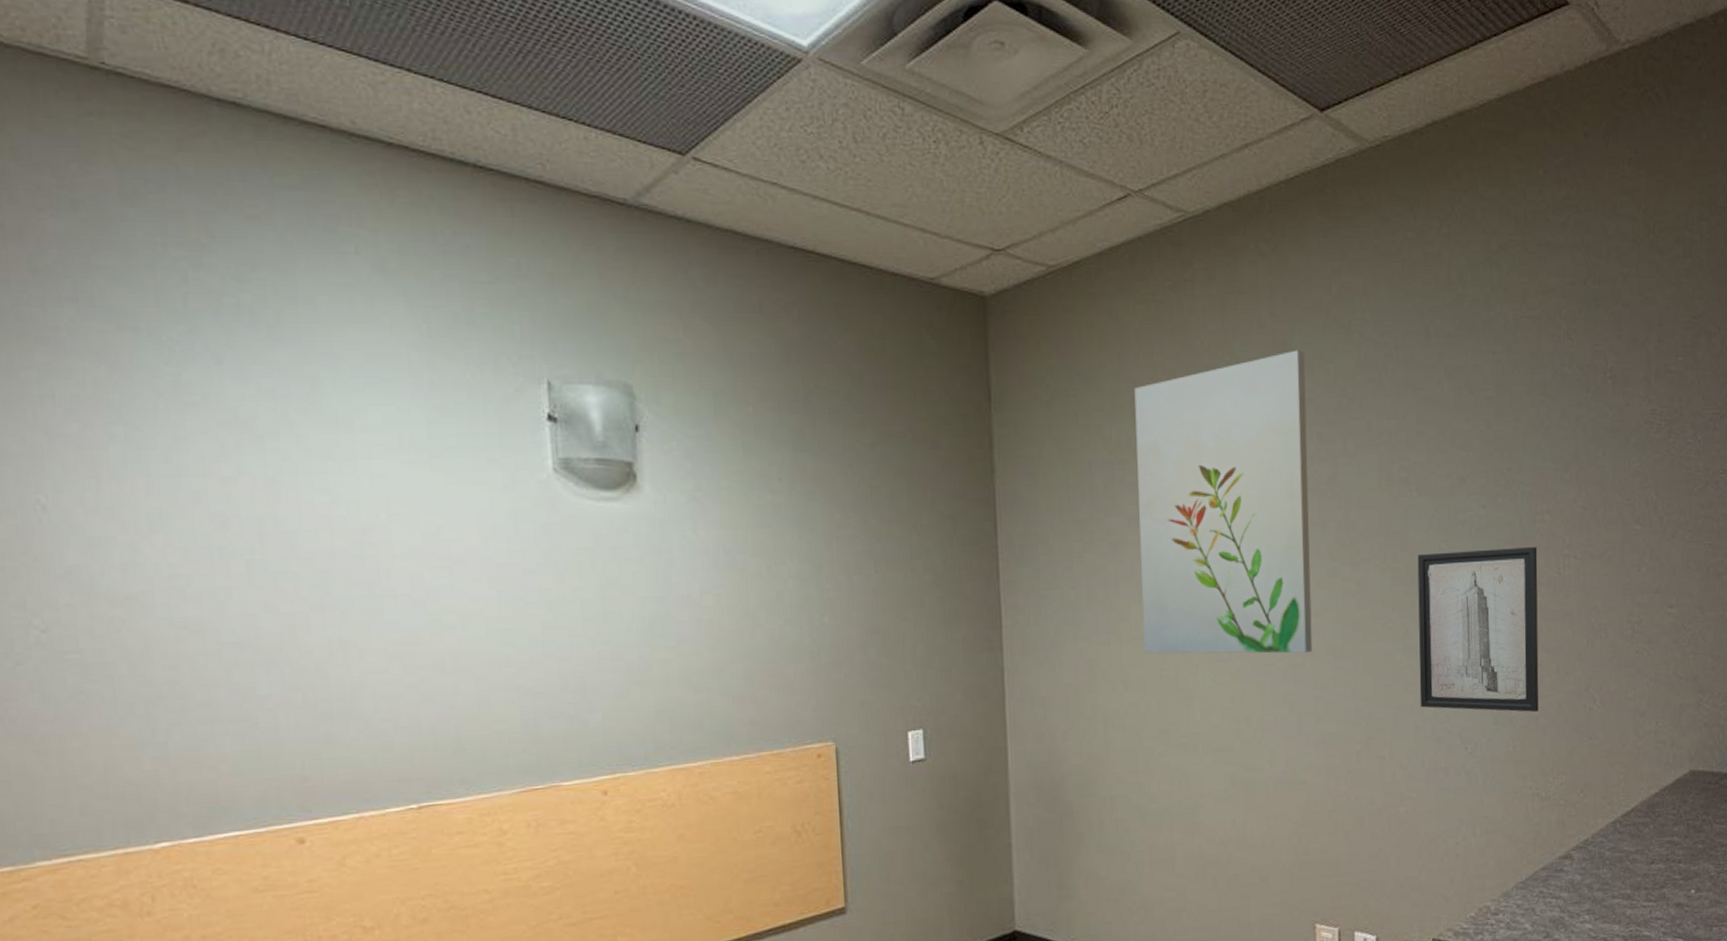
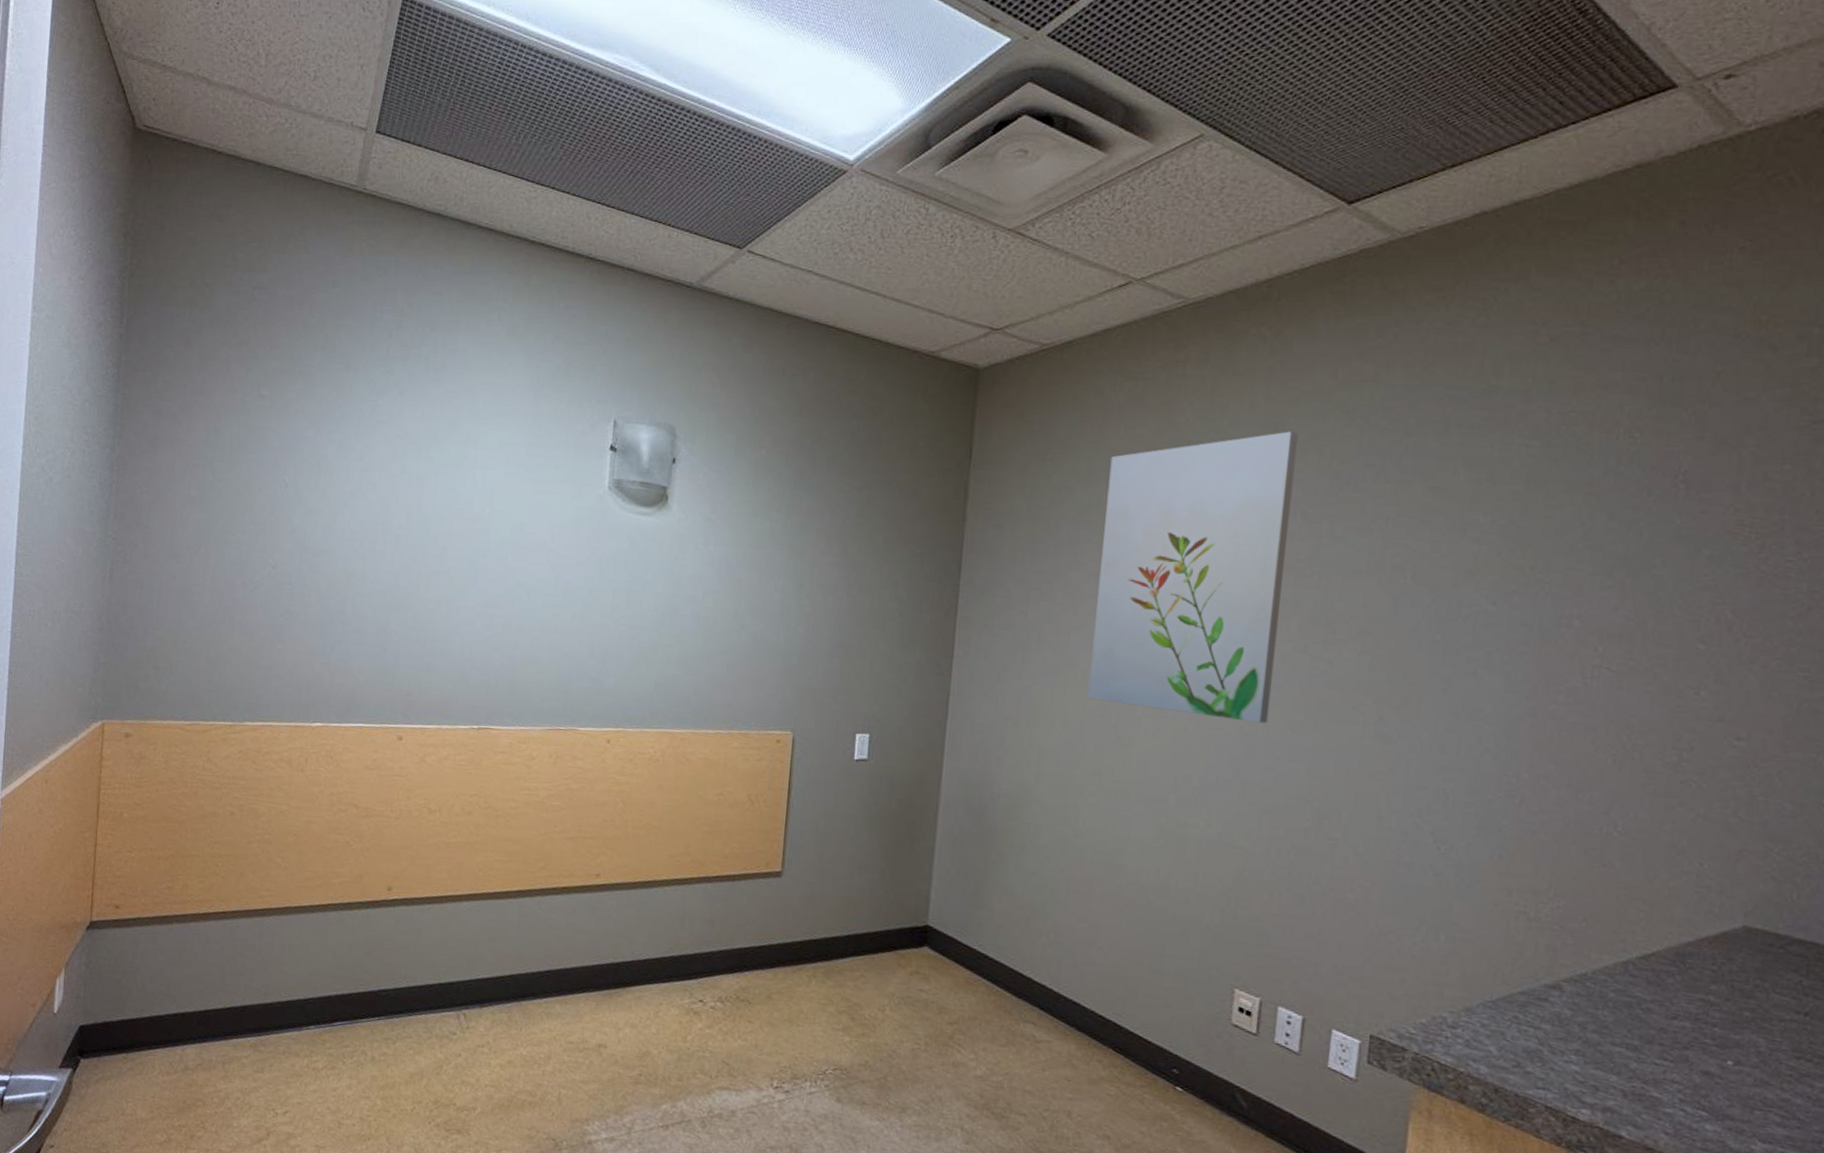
wall art: present [1417,547,1539,712] -> none [1387,643,1559,825]

